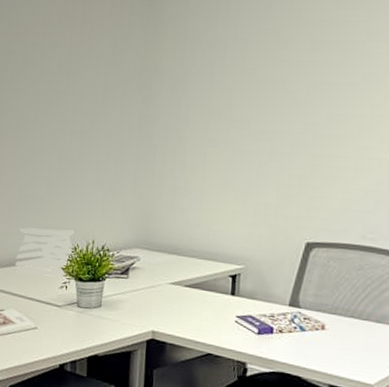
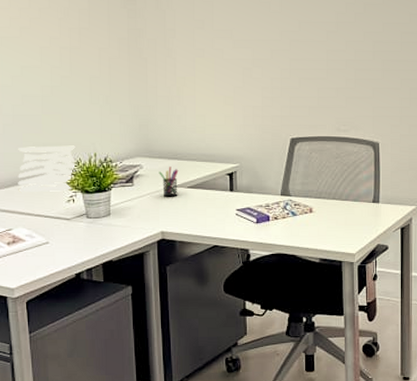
pen holder: none [156,261,177,294] -> present [159,167,179,197]

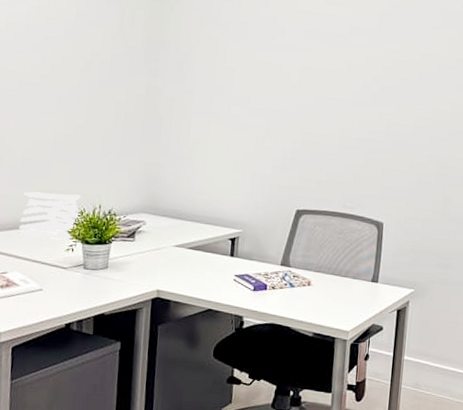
pen holder: present [159,167,179,197] -> none [161,226,182,256]

